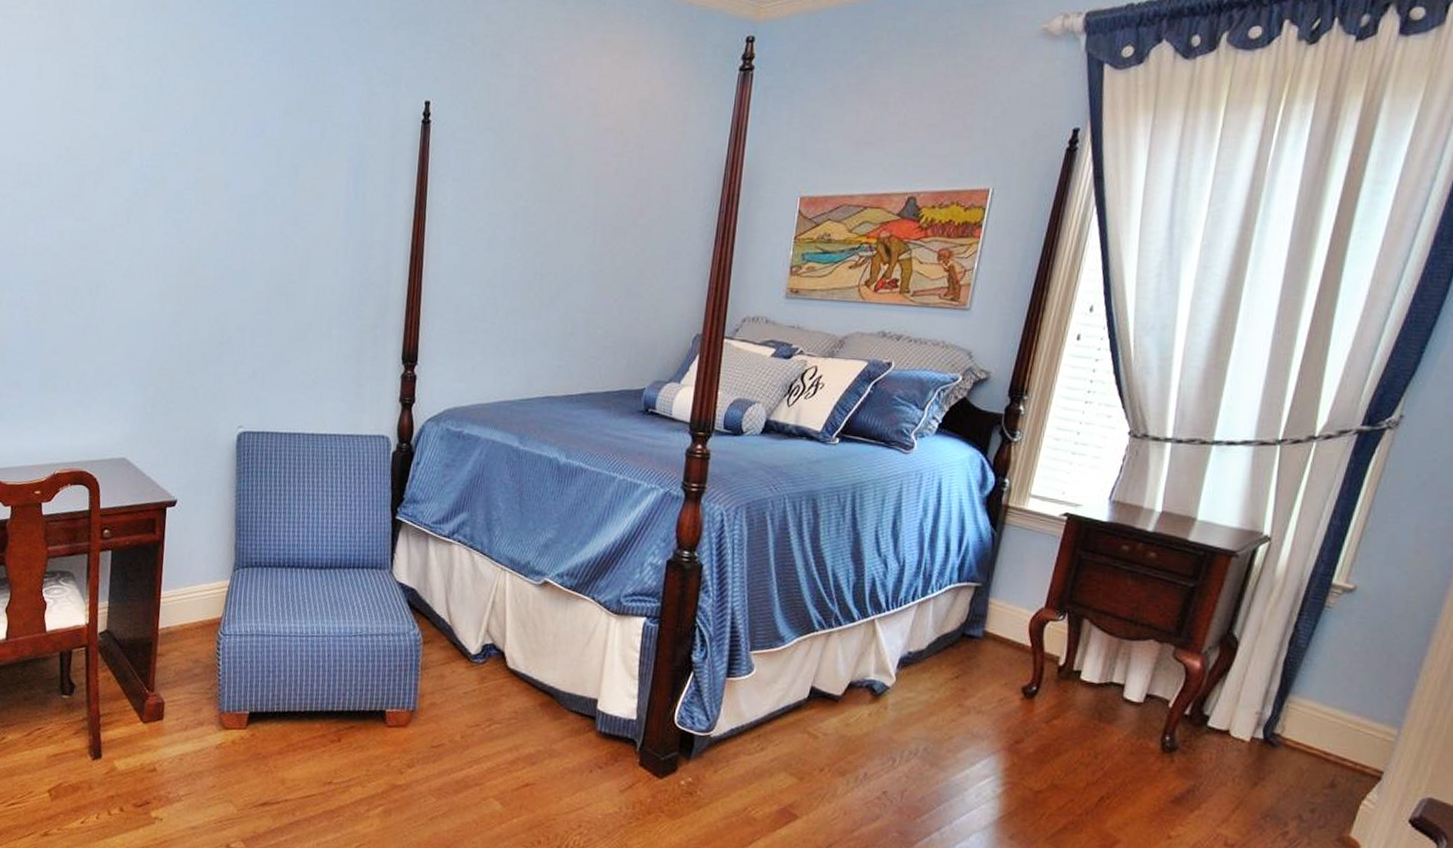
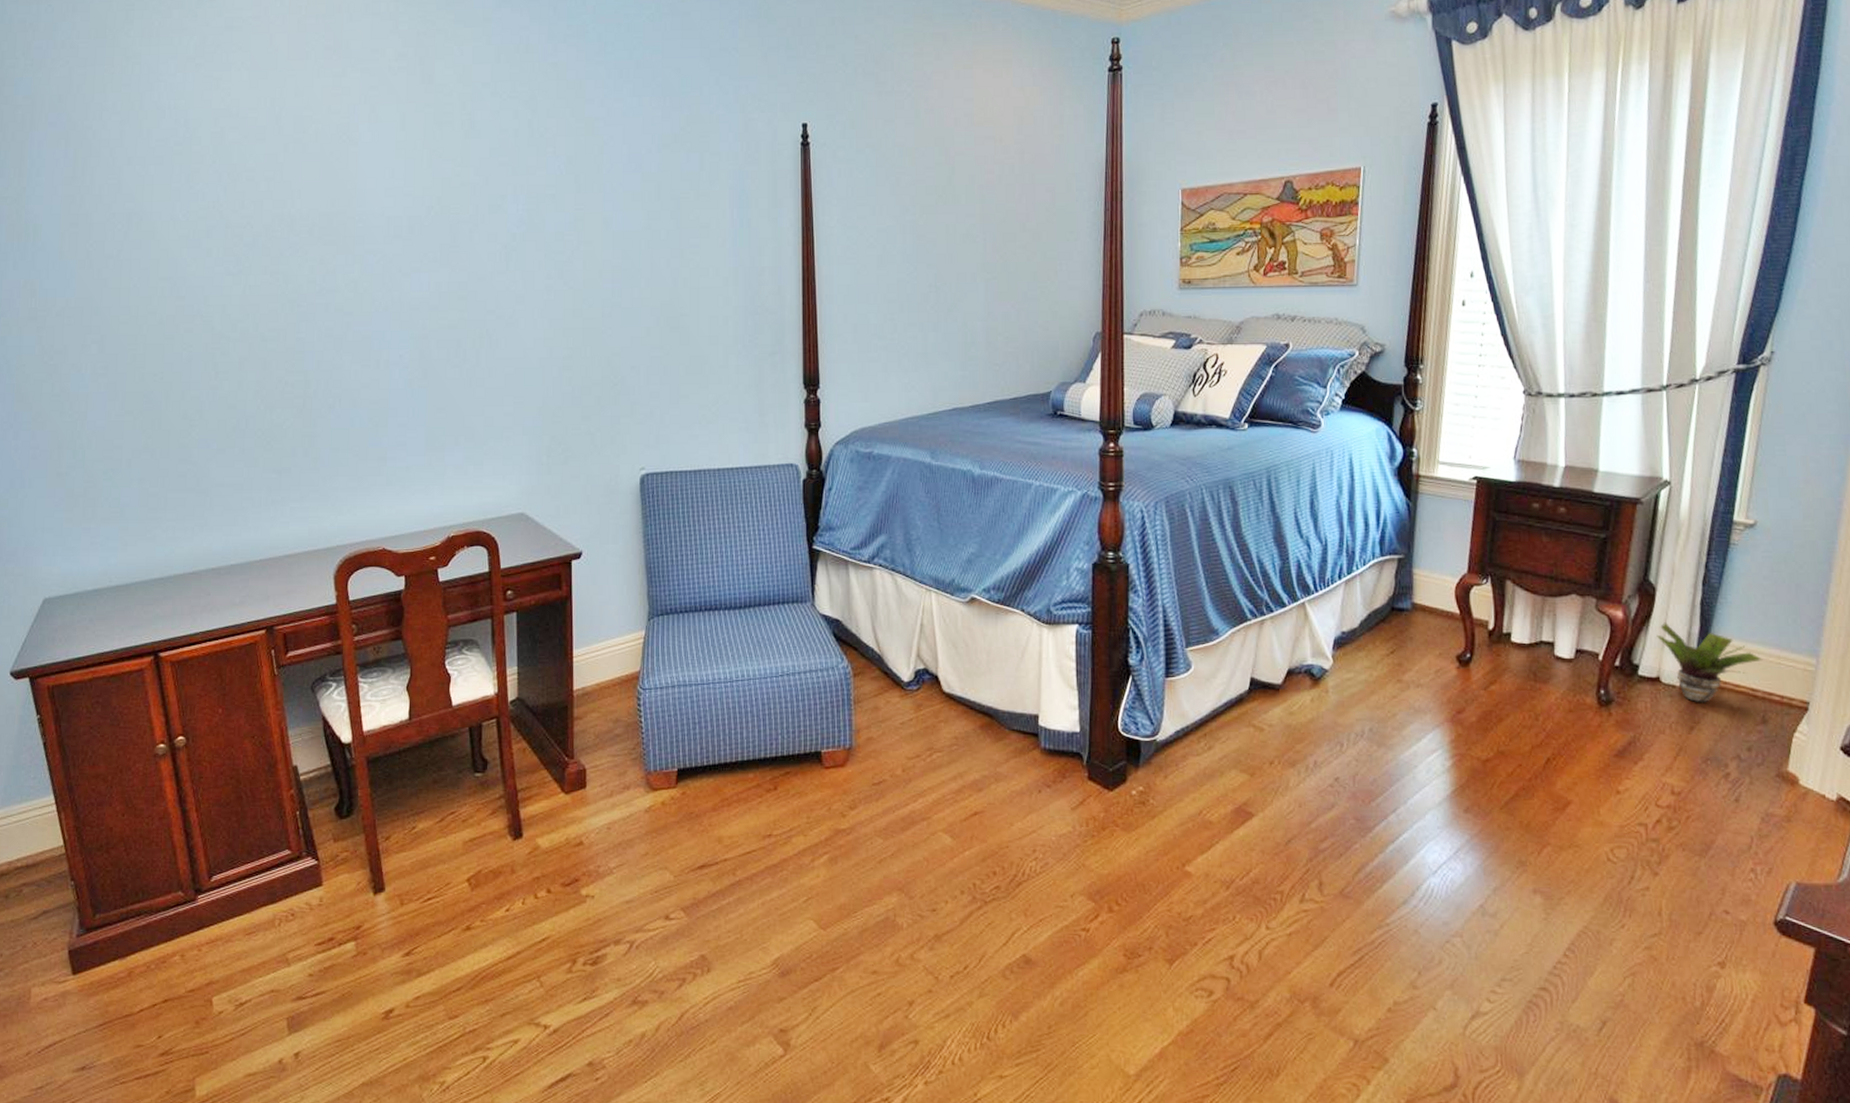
potted plant: none [1232,677,1341,761] -> present [1657,622,1763,703]

